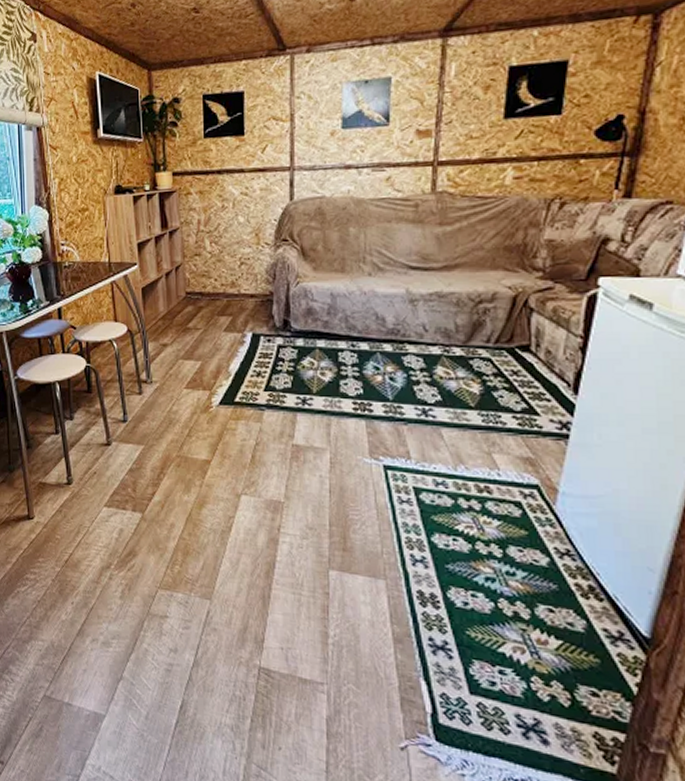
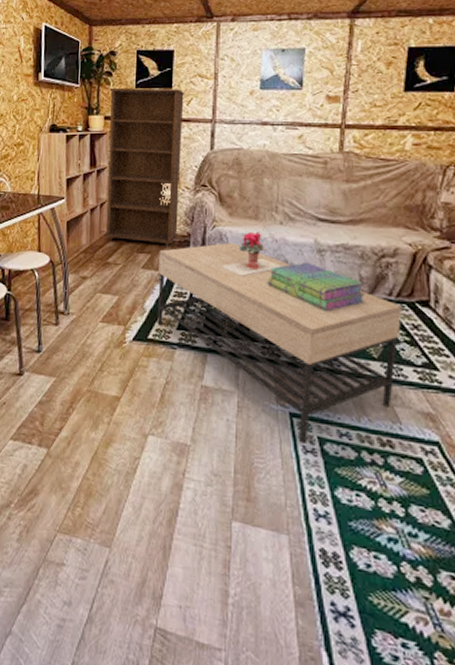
bookcase: none [176,135,260,308] -> present [104,87,185,248]
coffee table: none [241,298,501,494] -> present [157,242,402,444]
potted flower: none [306,285,372,333] -> present [220,231,282,276]
stack of books: none [356,313,461,363] -> present [267,262,365,312]

